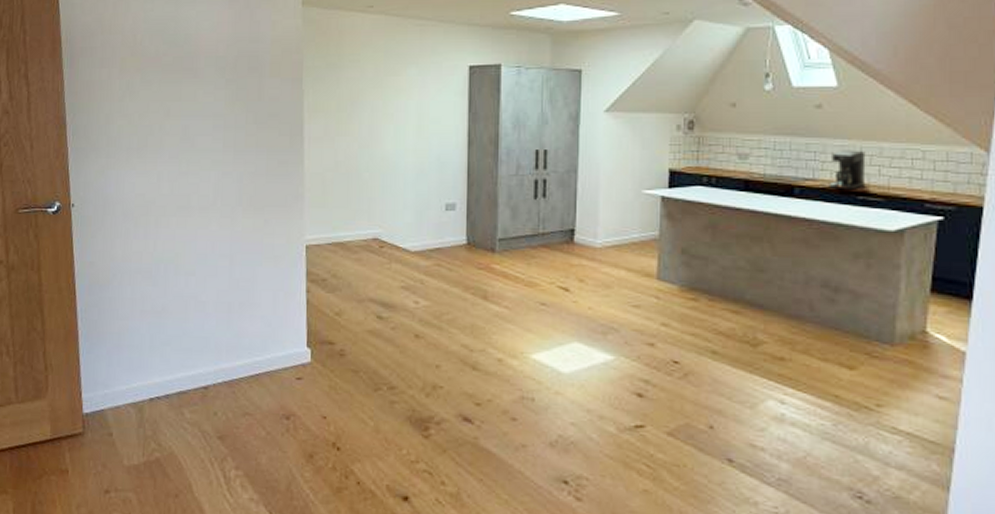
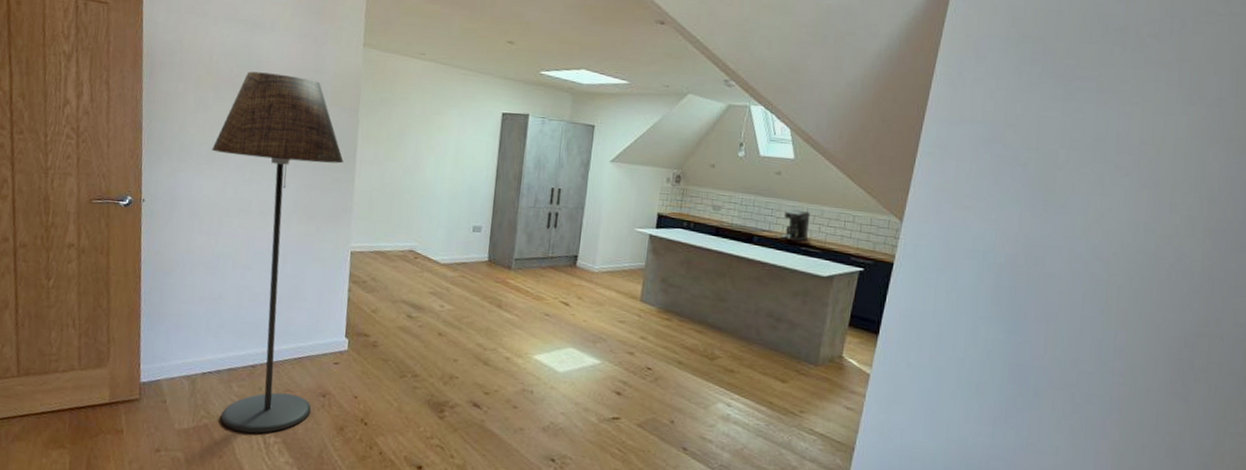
floor lamp: none [142,47,289,467] -> present [212,71,344,434]

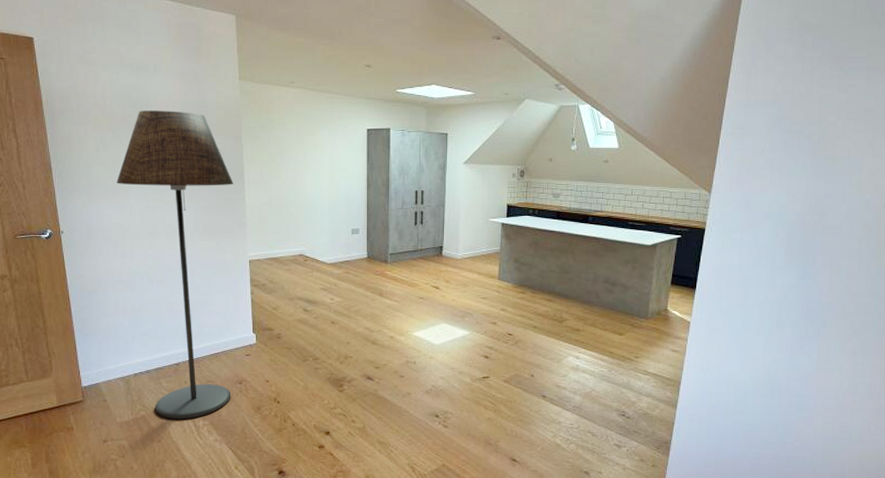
coffee maker: present [780,209,811,242] -> none [611,191,635,218]

